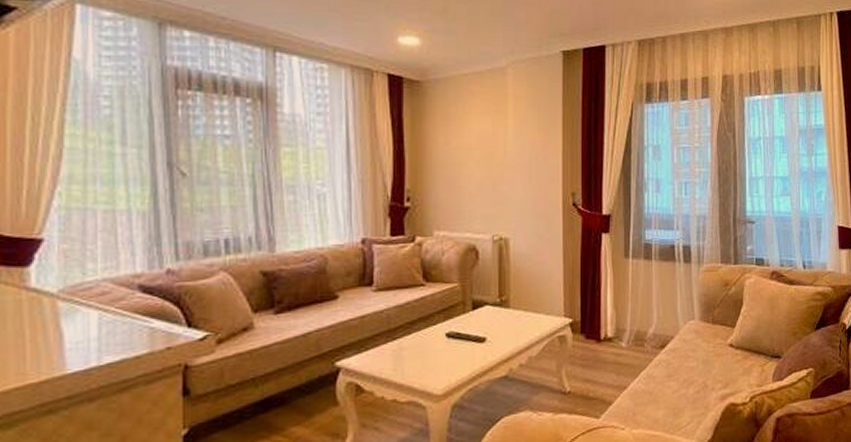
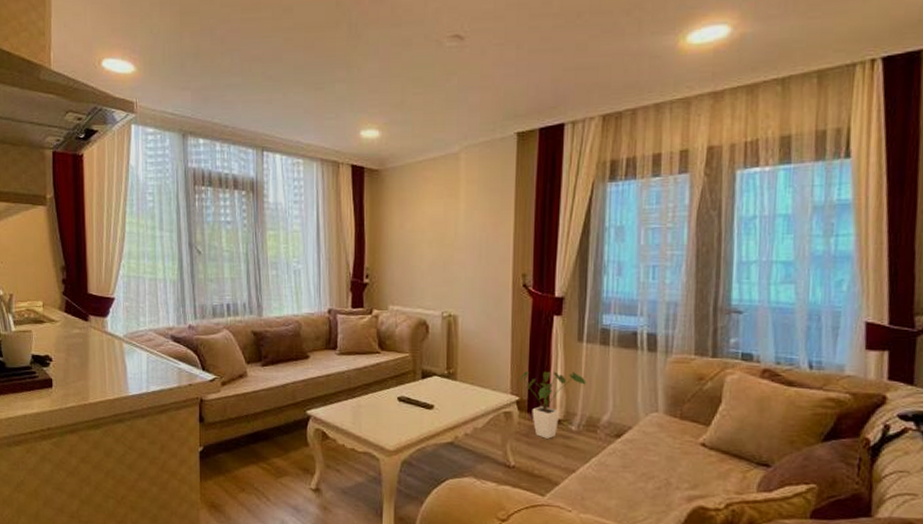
house plant: none [571,288,633,359] -> present [518,371,586,439]

